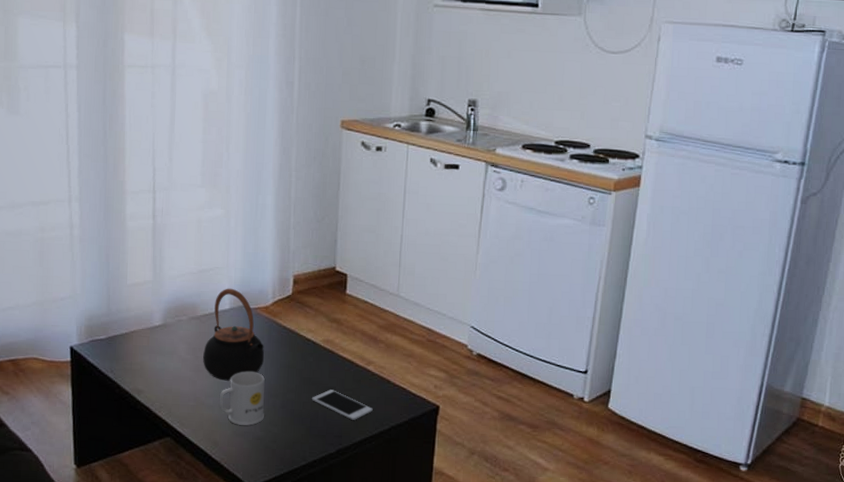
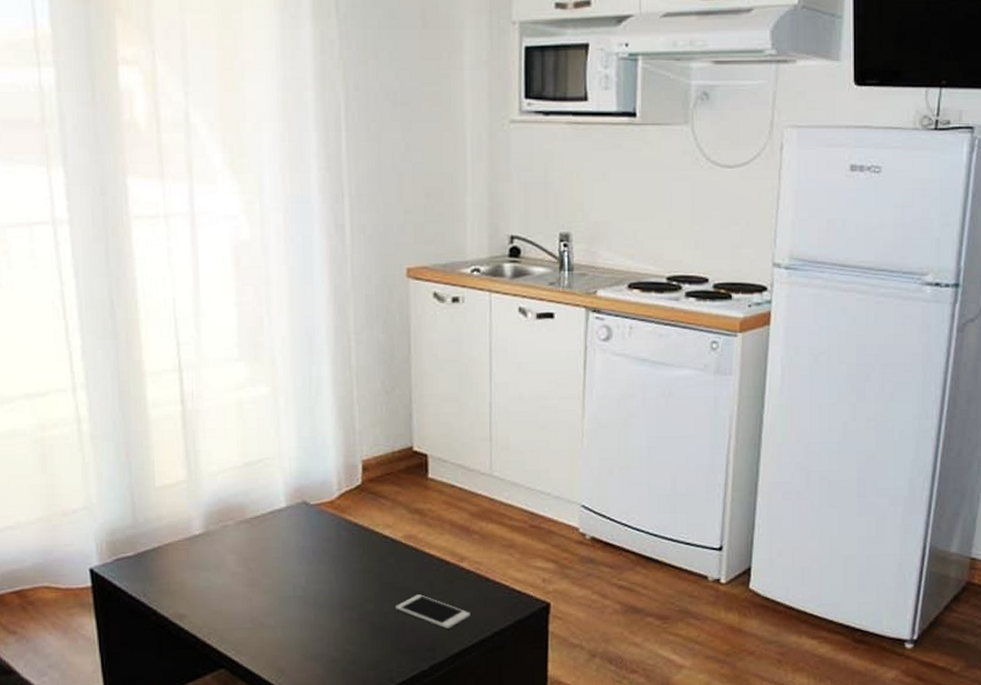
teapot: present [203,288,264,381] -> none [258,482,333,595]
mug: present [219,371,265,426] -> none [281,581,340,647]

